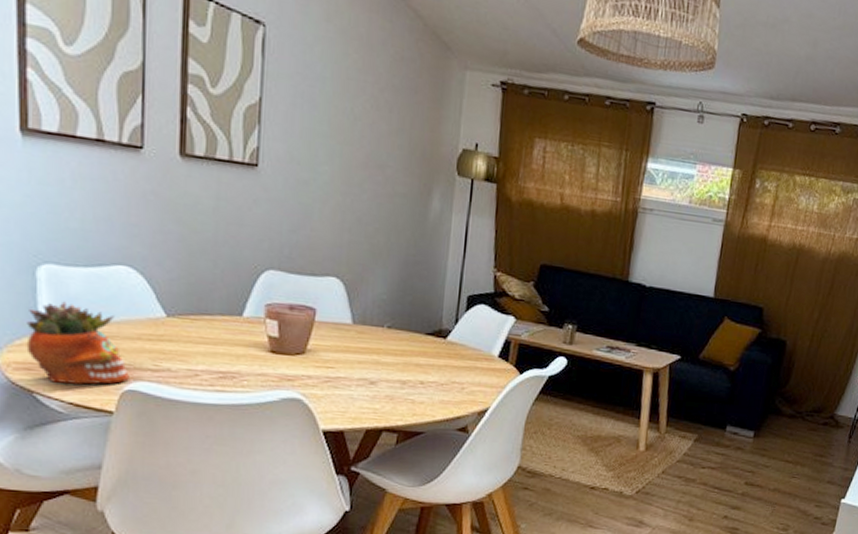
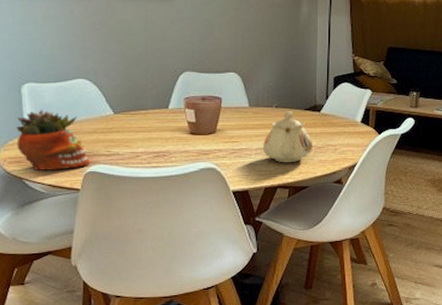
teapot: none [367,334,433,401] -> present [263,111,312,163]

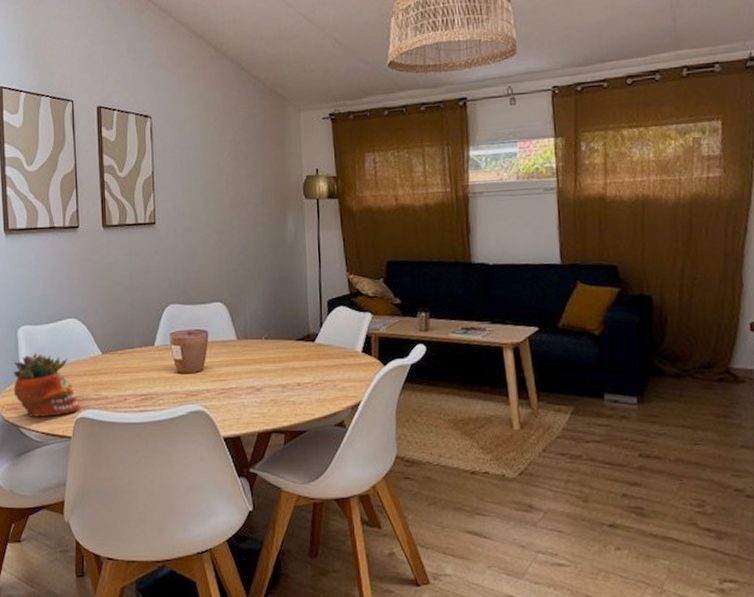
teapot: present [263,111,312,163] -> none [254,342,308,404]

